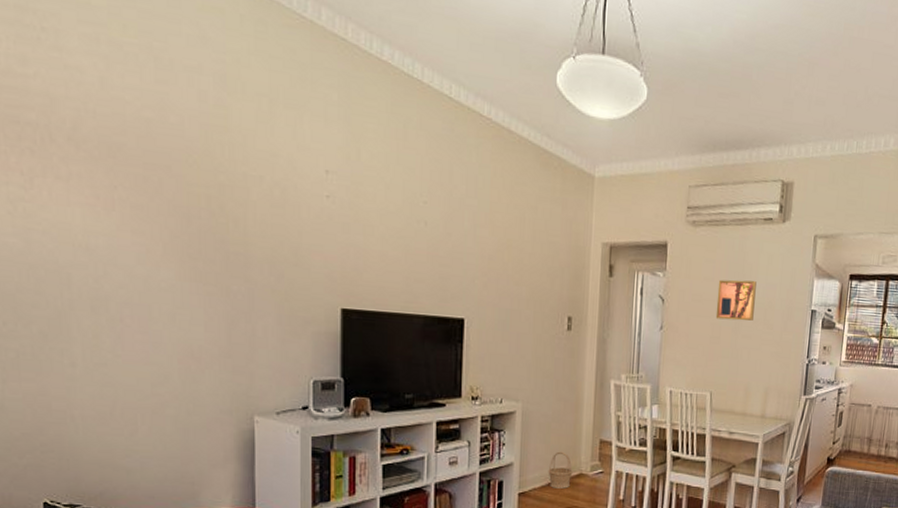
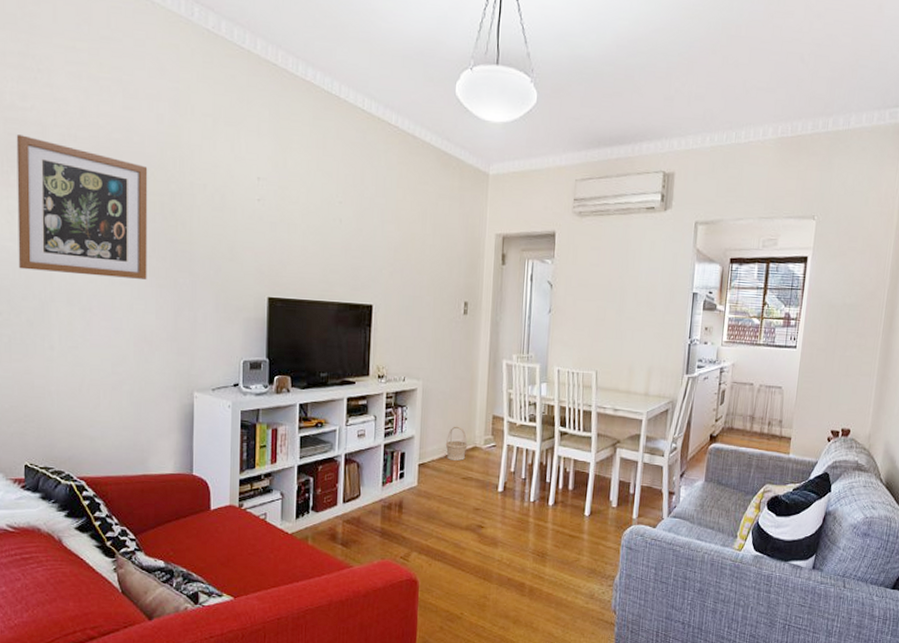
wall art: none [16,107,193,286] -> present [16,135,148,279]
wall art: present [715,279,757,321] -> none [600,265,640,304]

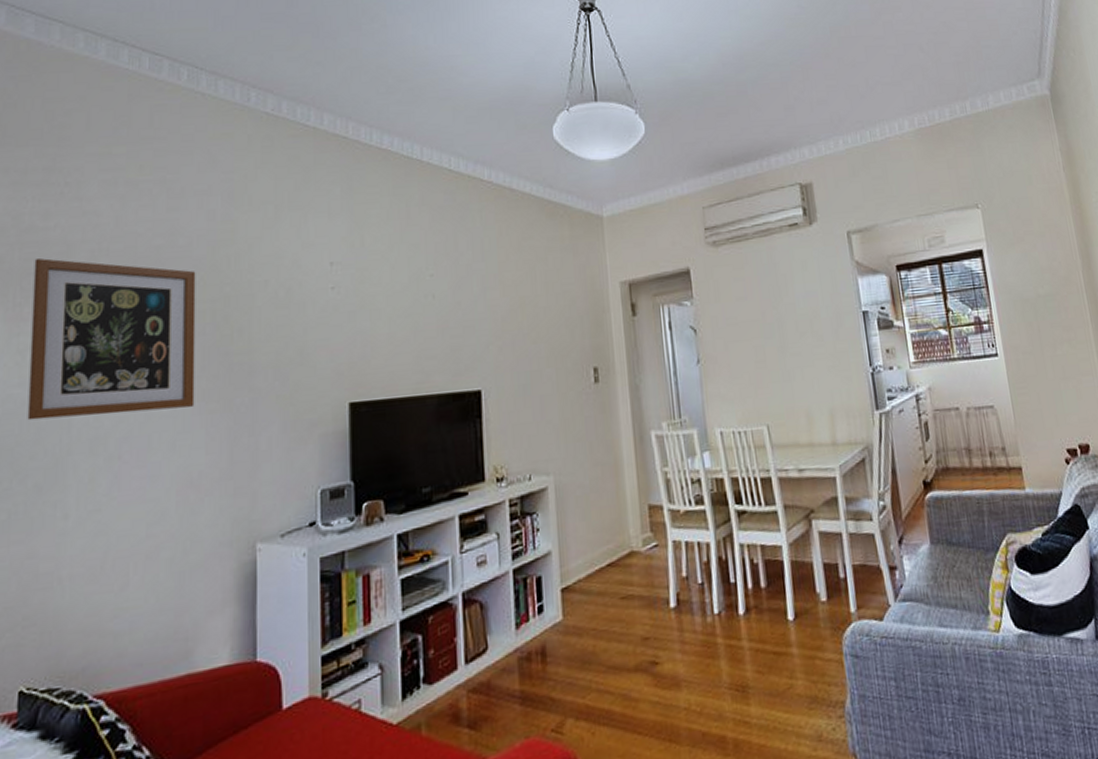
basket: present [445,426,468,461] -> none [592,527,622,576]

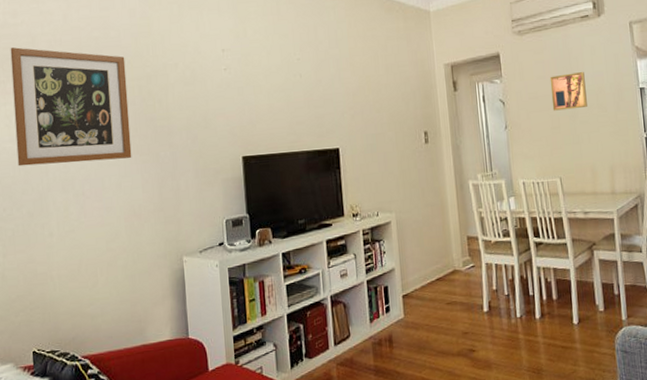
wall art: none [752,292,799,340] -> present [549,72,587,111]

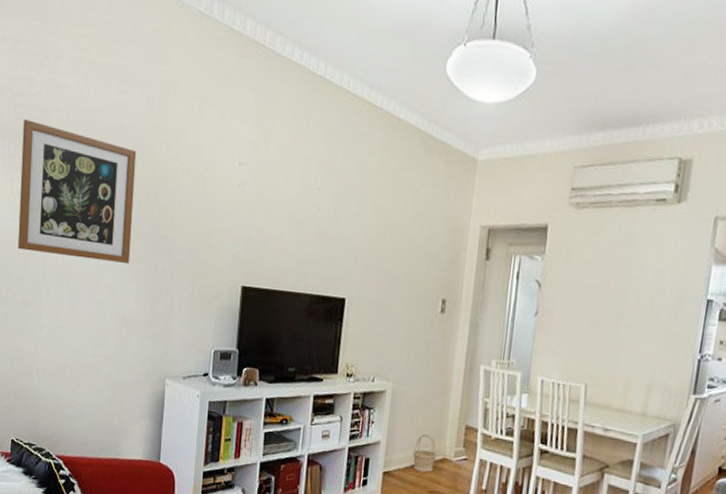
basket: none [425,252,447,287] -> present [412,434,437,472]
wall art: present [549,72,587,111] -> none [595,264,644,310]

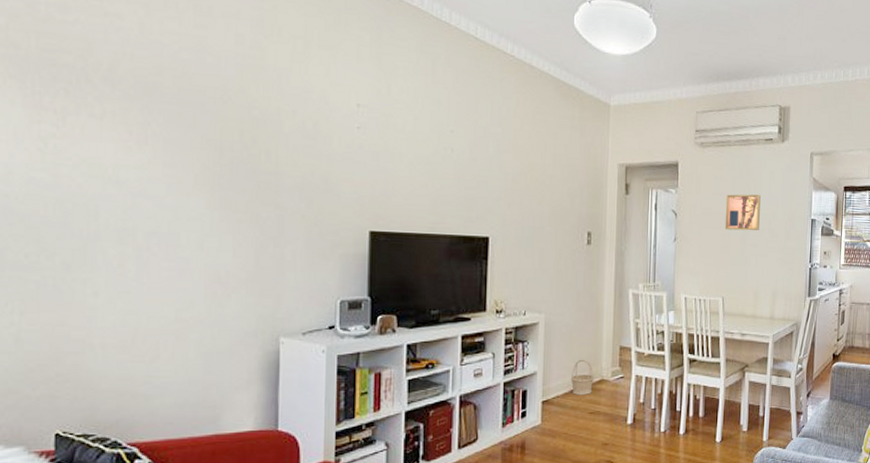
wall art: present [17,119,137,263] -> none [52,51,224,214]
wall art: none [595,264,644,310] -> present [724,194,761,231]

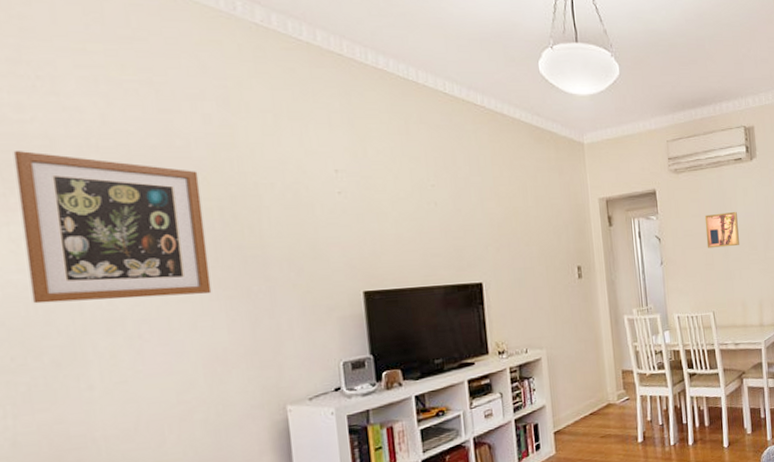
wall art: none [52,51,224,214] -> present [13,151,212,304]
basket: present [570,359,594,395] -> none [578,387,602,422]

